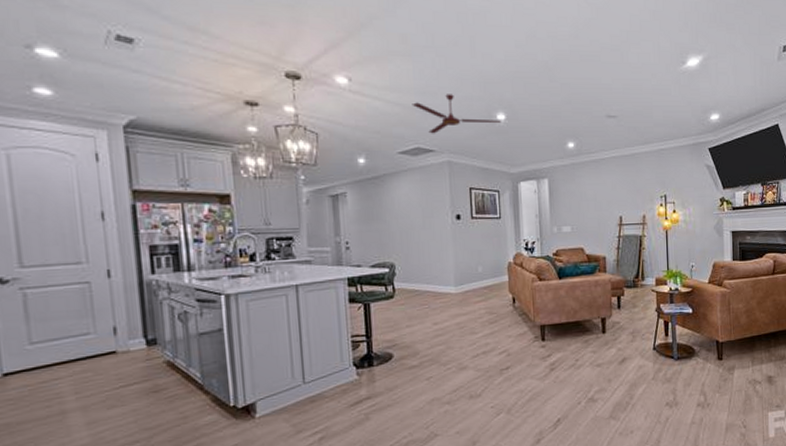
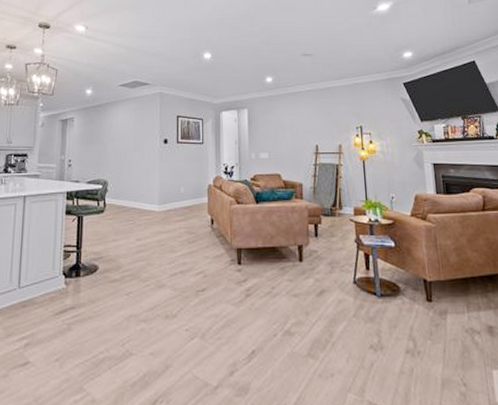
ceiling fan: present [412,94,501,134] -> none [133,37,207,70]

